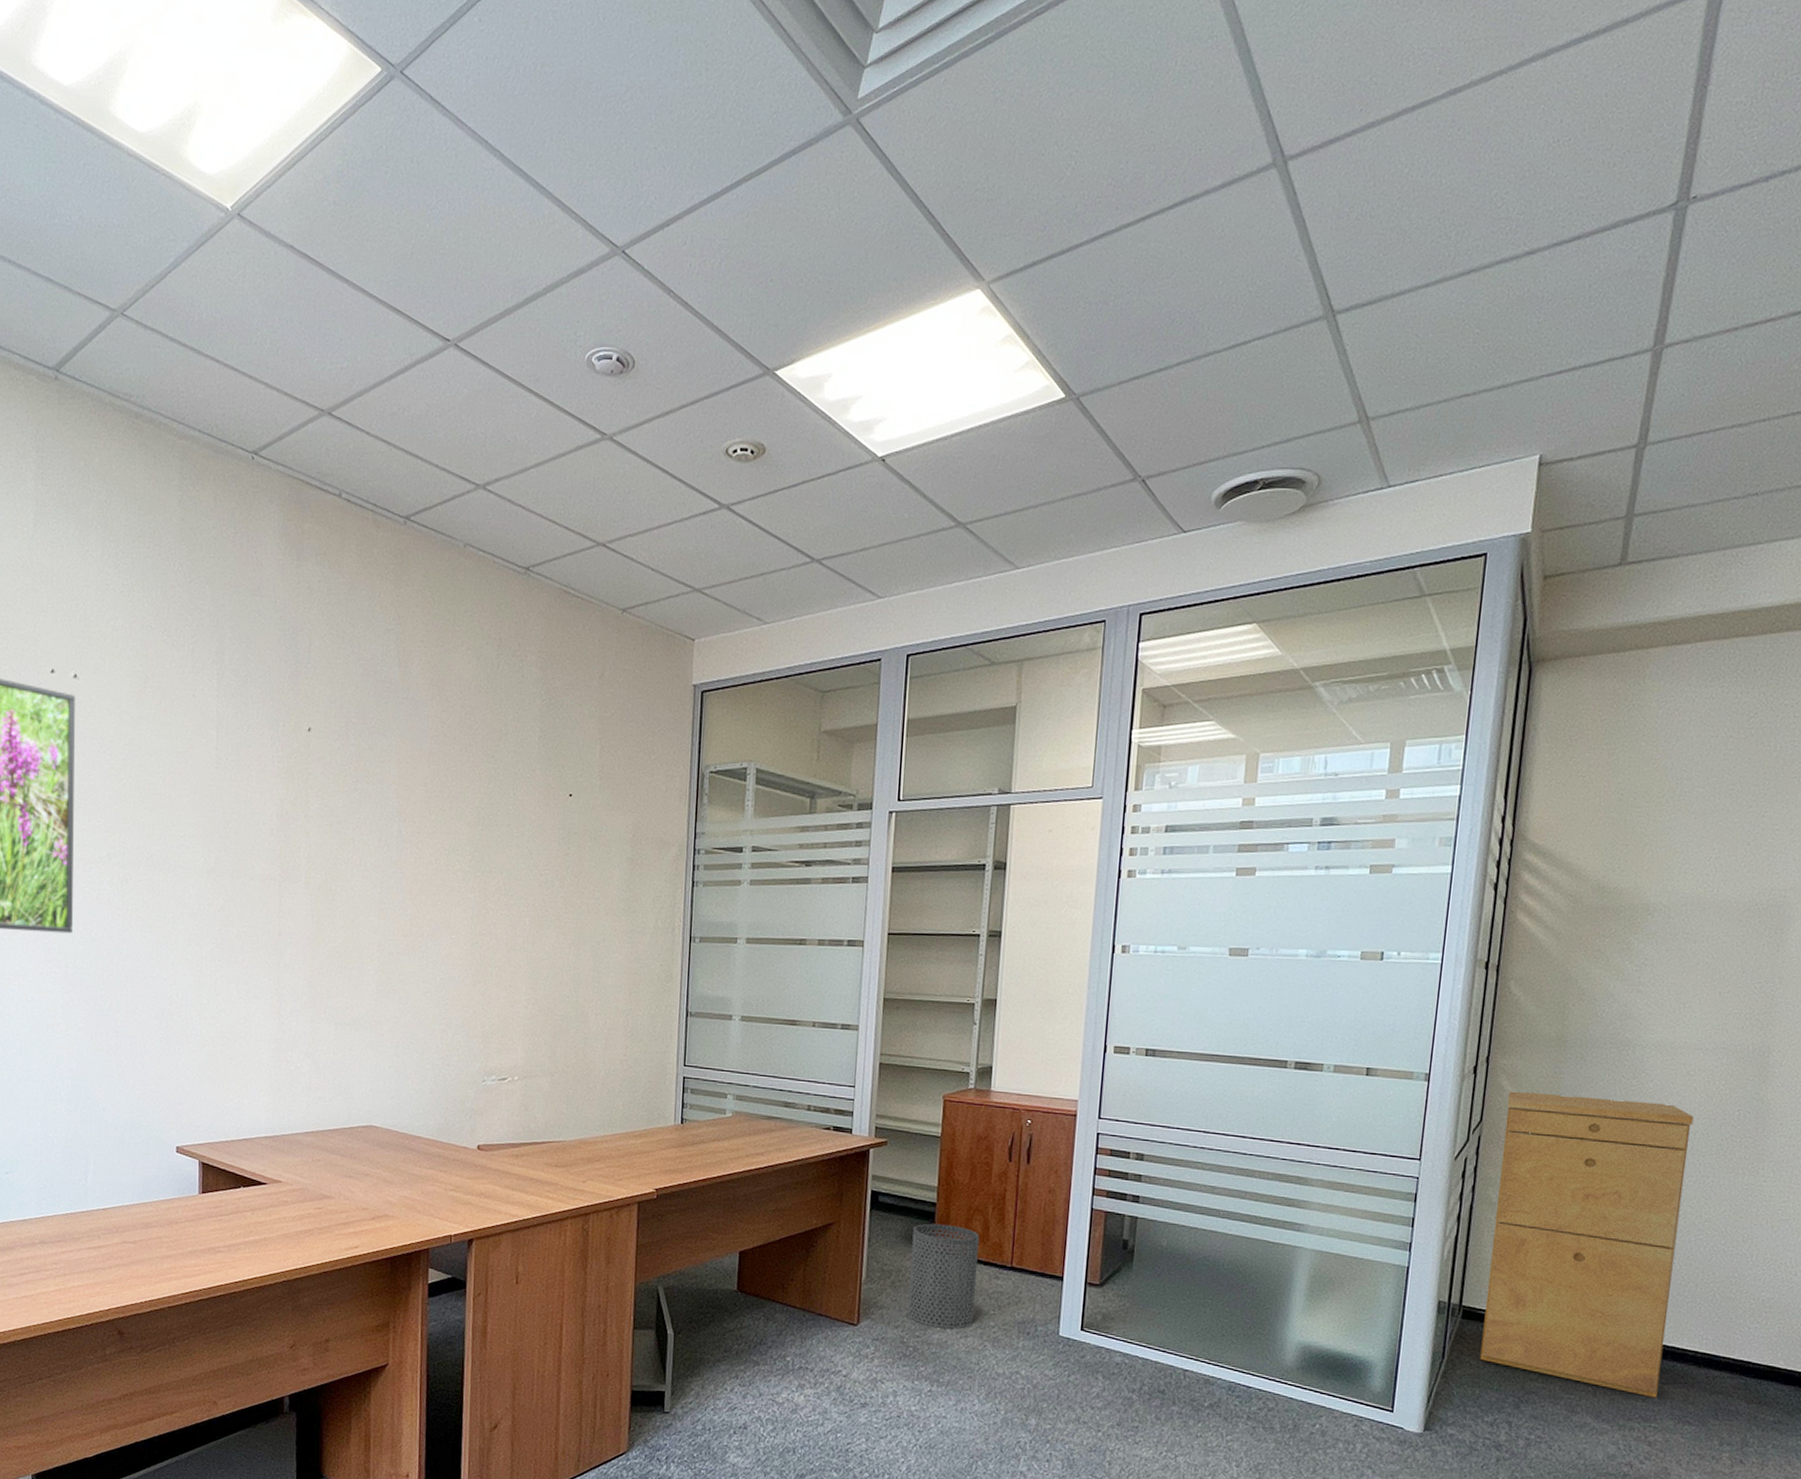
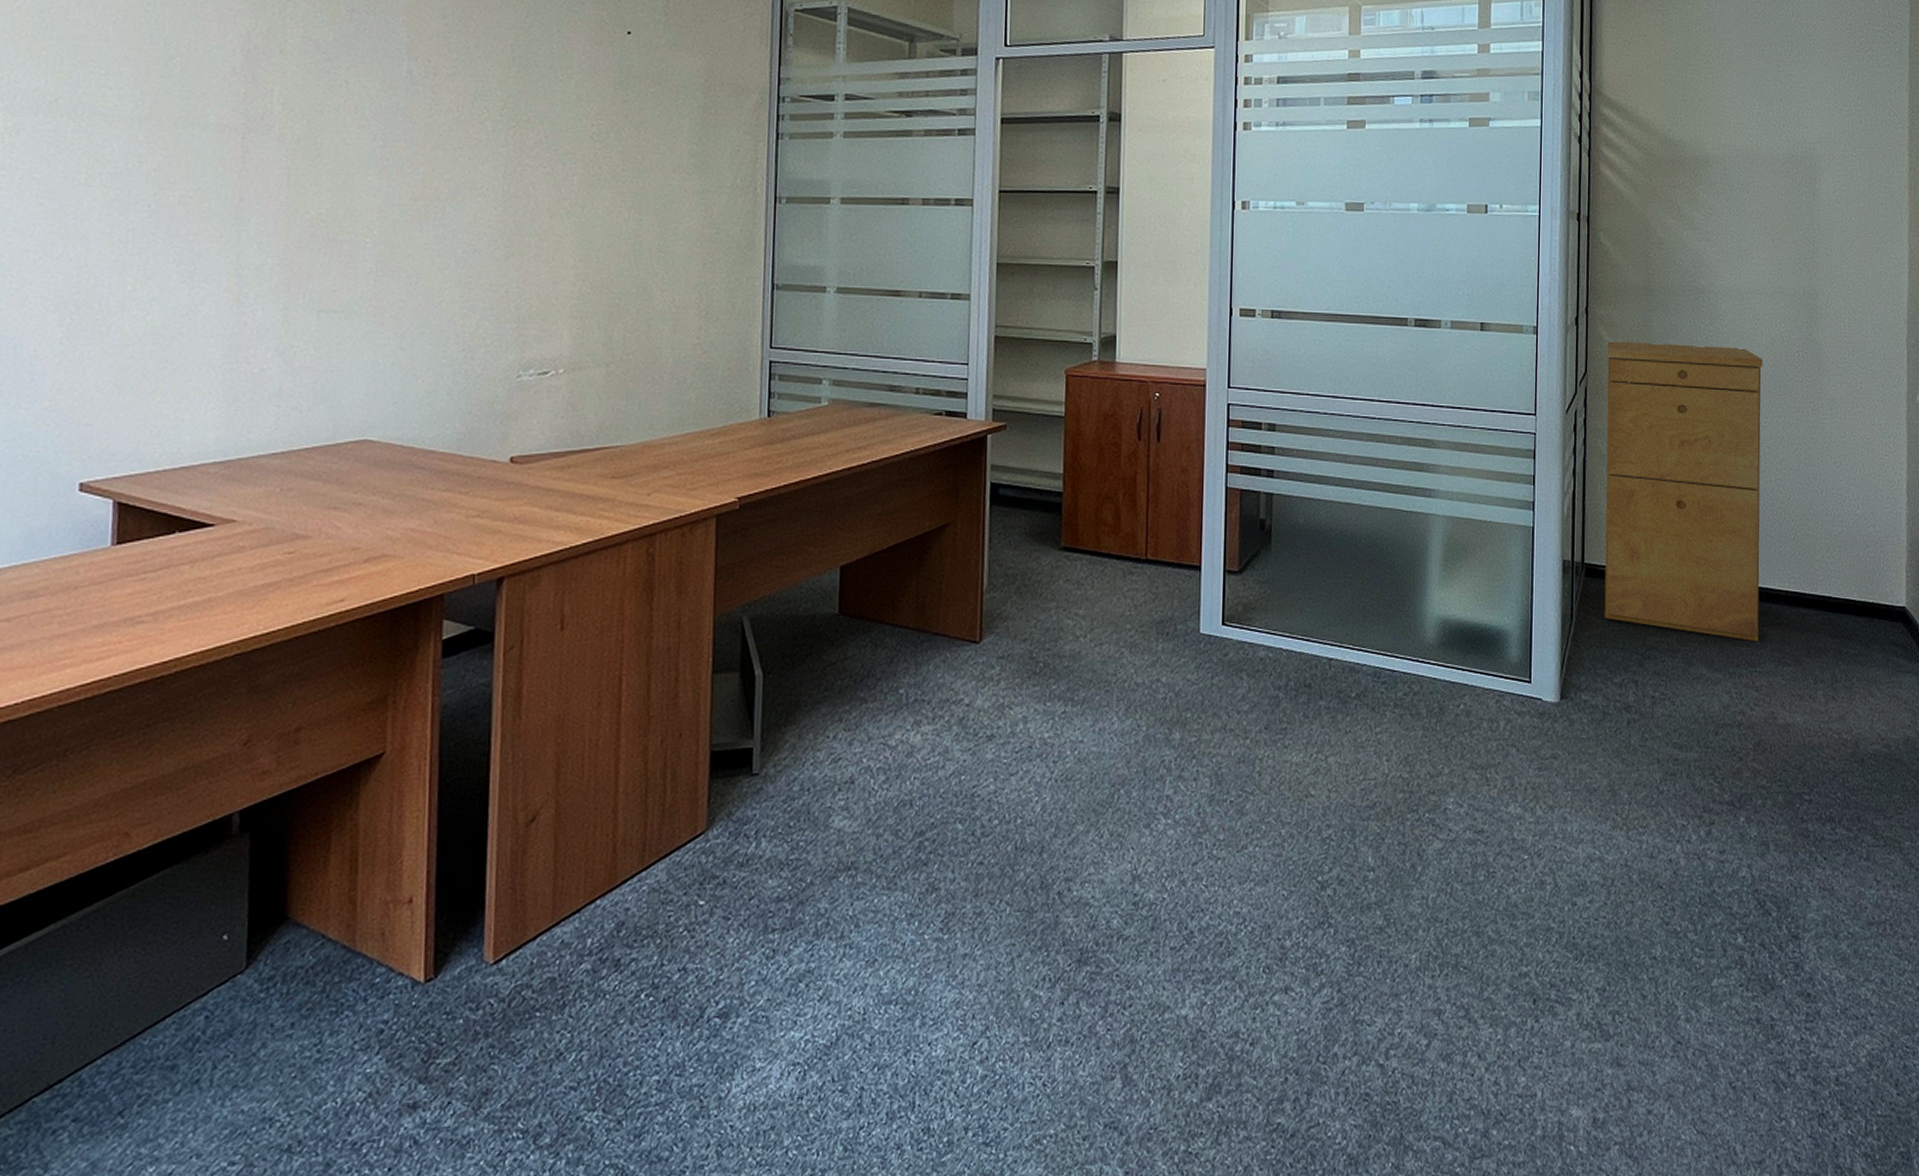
trash can: present [907,1223,980,1329] -> none [1035,516,1112,637]

